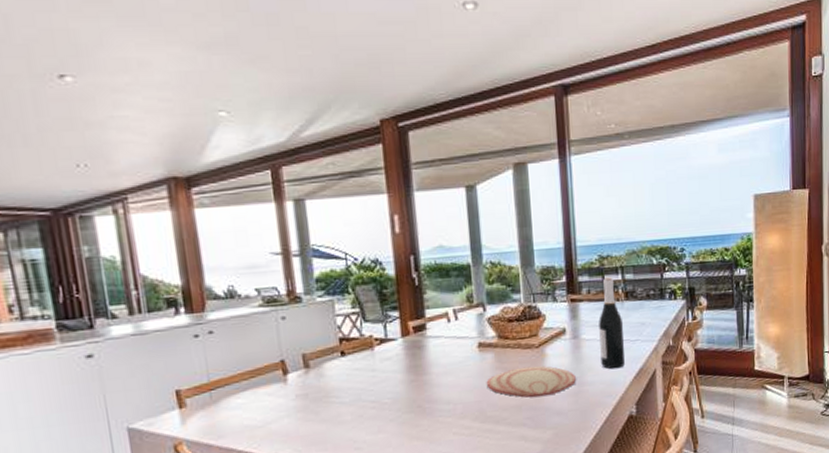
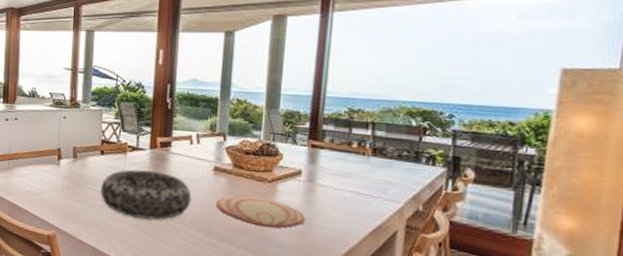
decorative bowl: none [347,362,460,424] -> present [100,169,192,220]
wine bottle: present [599,277,626,369] -> none [334,131,367,221]

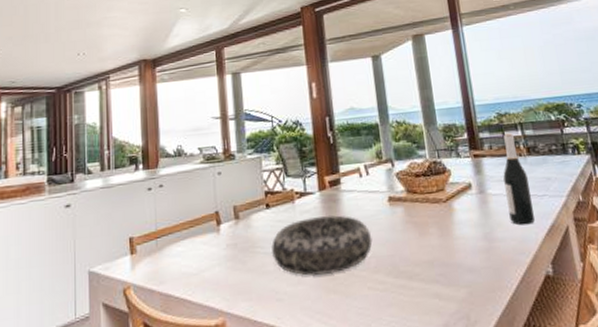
plate: present [216,196,305,228] -> none [397,220,486,253]
wine bottle: none [334,131,367,221] -> present [503,133,535,225]

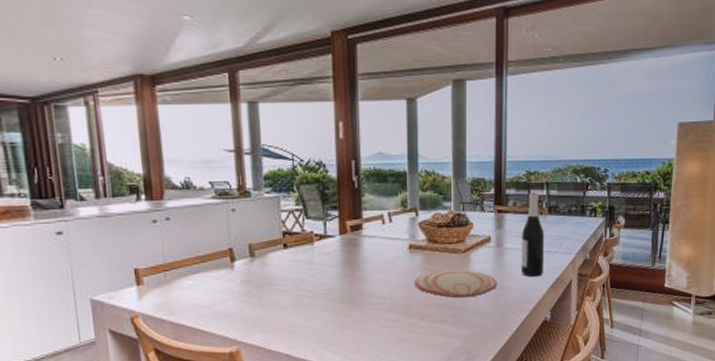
decorative bowl: present [271,214,373,276] -> none [287,258,389,312]
plate: none [397,220,486,253] -> present [414,269,497,297]

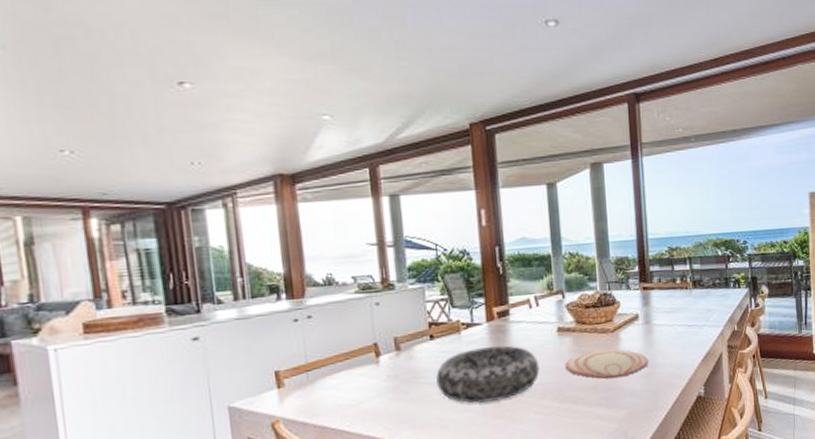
decorative bowl: none [287,258,389,312] -> present [435,345,540,404]
wine bottle: present [521,192,545,277] -> none [669,267,694,353]

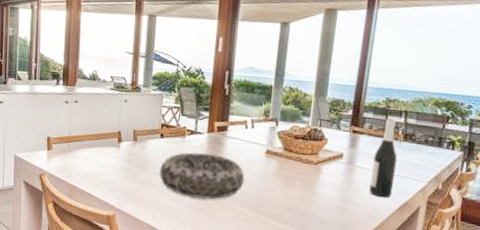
plate: present [565,349,648,379] -> none [266,177,344,206]
wine bottle: none [669,267,694,353] -> present [369,118,398,198]

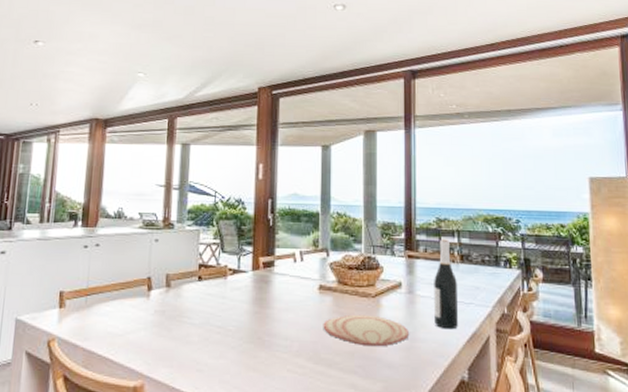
decorative bowl: present [159,152,245,199] -> none [197,295,298,352]
plate: none [266,177,344,206] -> present [323,314,409,346]

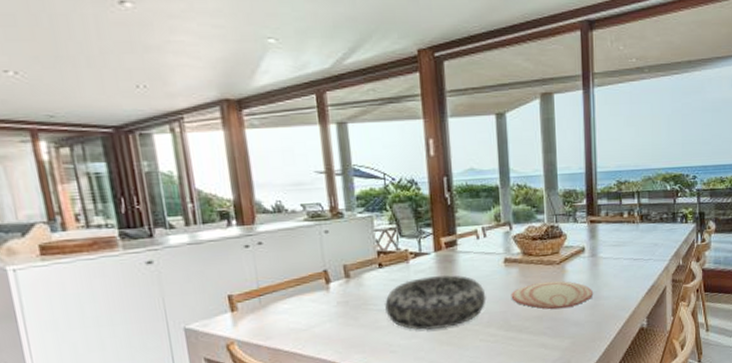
decorative bowl: none [197,295,298,352] -> present [384,274,486,330]
wine bottle: present [434,239,459,330] -> none [615,201,639,286]

